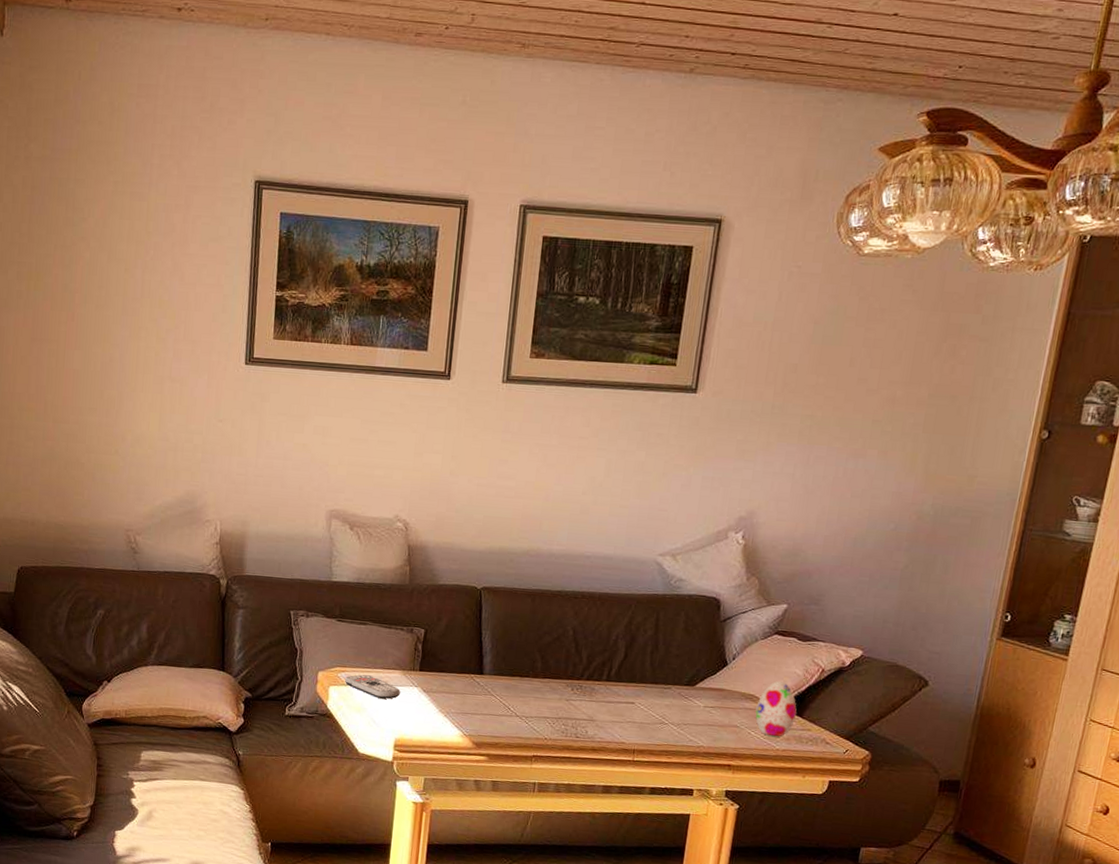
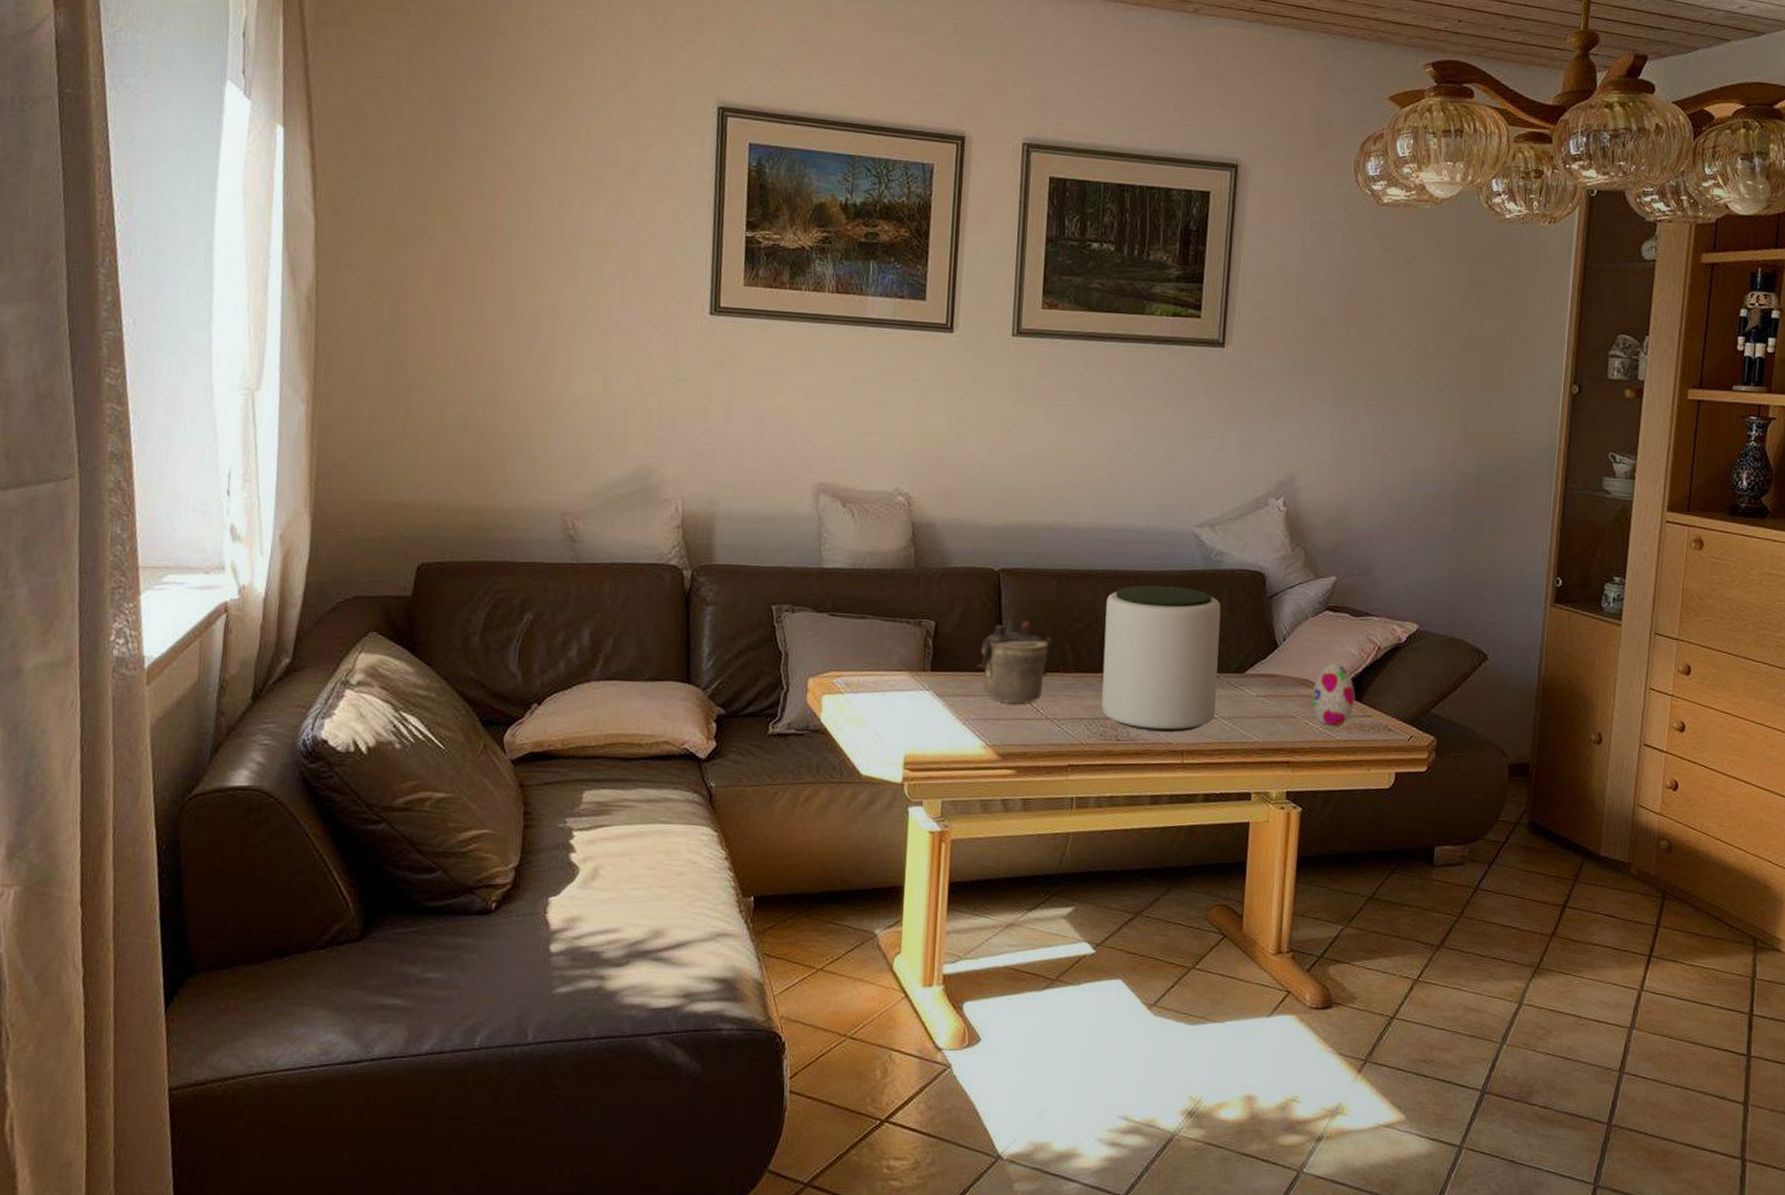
remote control: present [344,674,400,699] -> none [840,679,909,707]
teapot: none [458,632,525,702] -> present [977,621,1053,704]
plant pot: none [564,605,677,734] -> present [1101,585,1221,733]

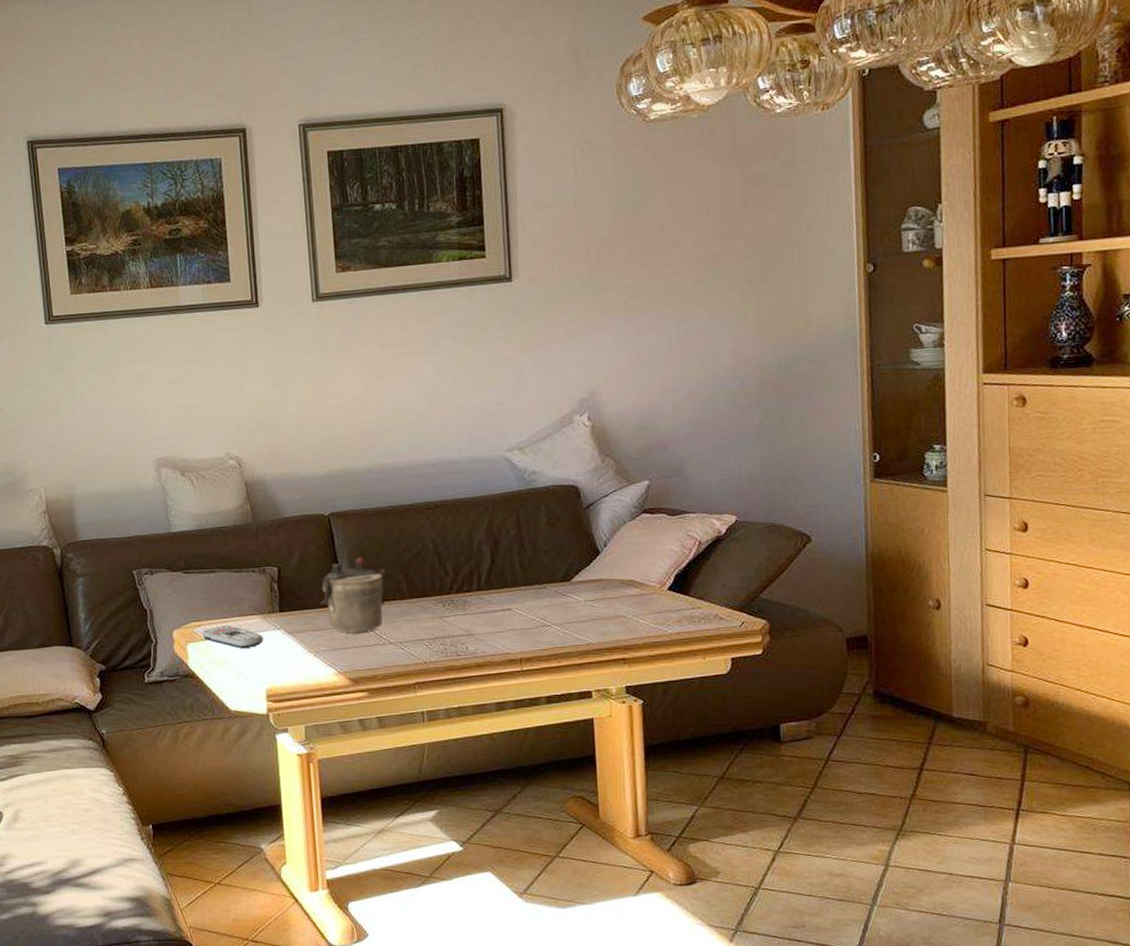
remote control: none [840,679,909,707] -> present [202,625,263,648]
plant pot: present [1101,585,1221,733] -> none [431,509,547,644]
decorative egg: present [1311,662,1356,726] -> none [639,561,683,621]

